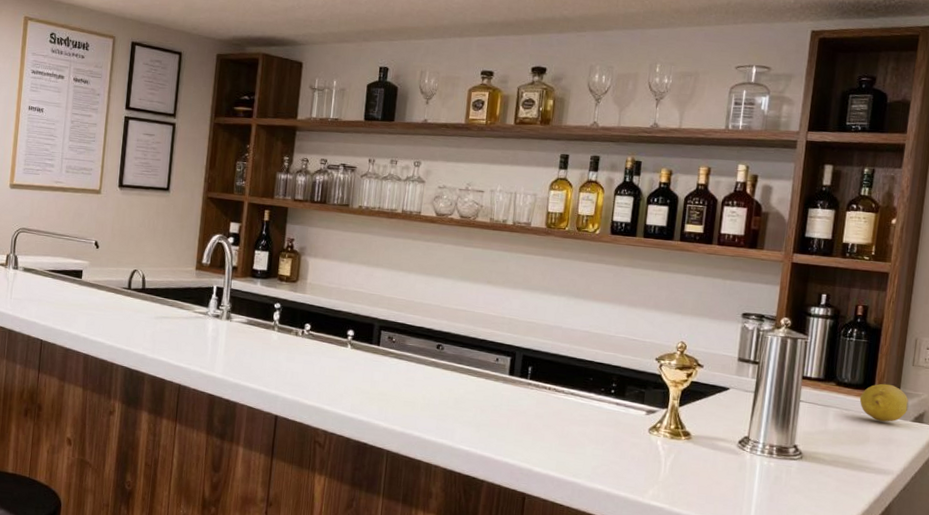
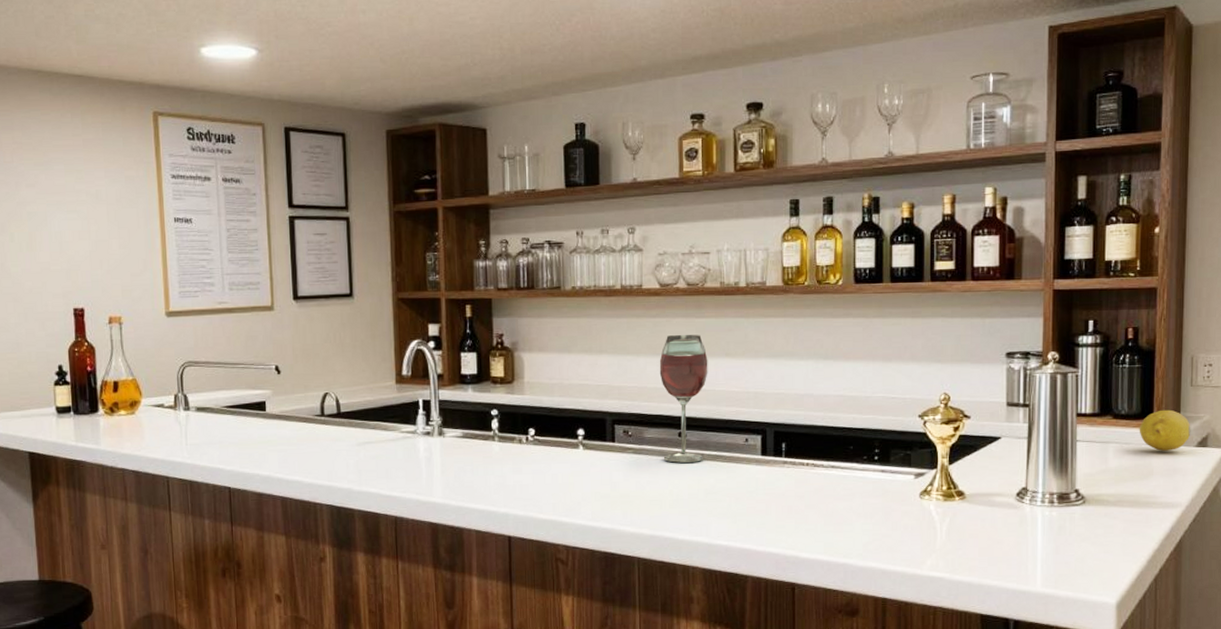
wineglass: none [420,259,471,374] -> present [659,335,708,463]

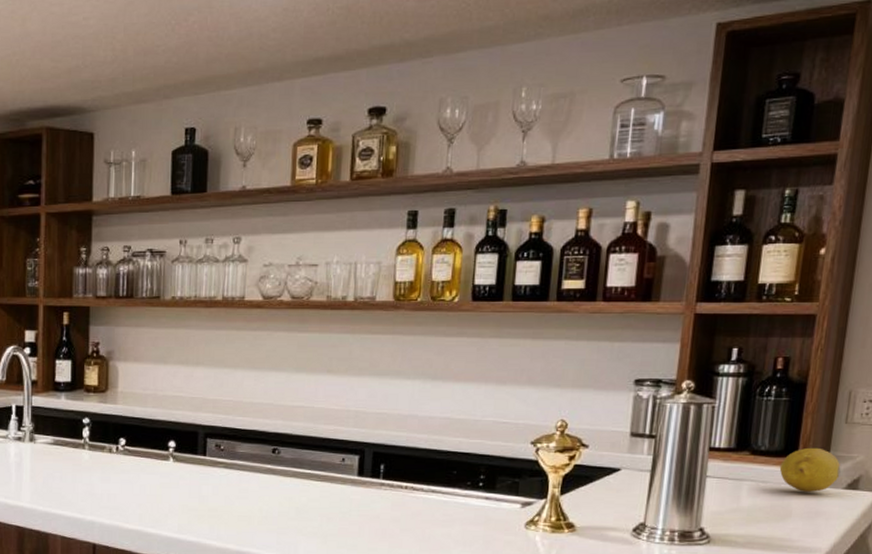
wineglass: present [659,335,708,463] -> none [255,350,309,480]

